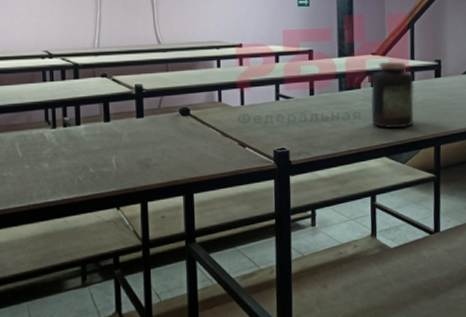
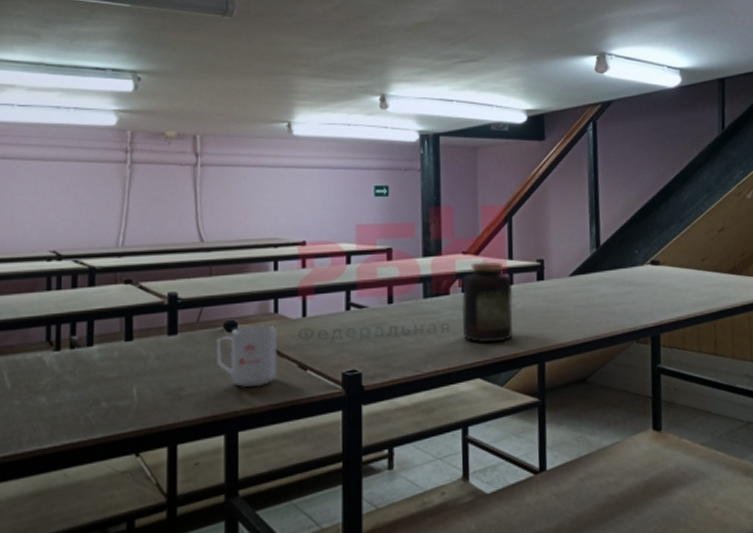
mug: none [173,111,222,160] -> present [215,325,277,388]

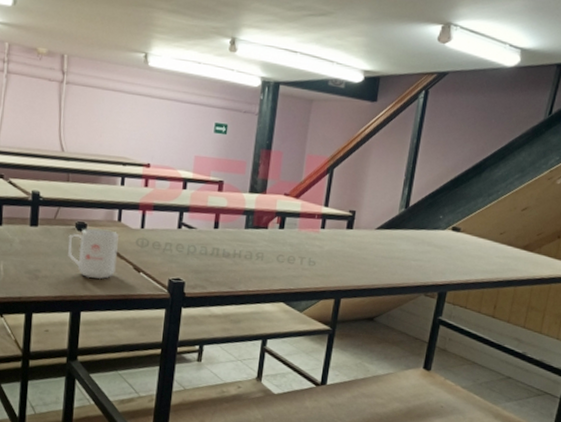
jar: present [461,261,514,344] -> none [273,204,324,276]

